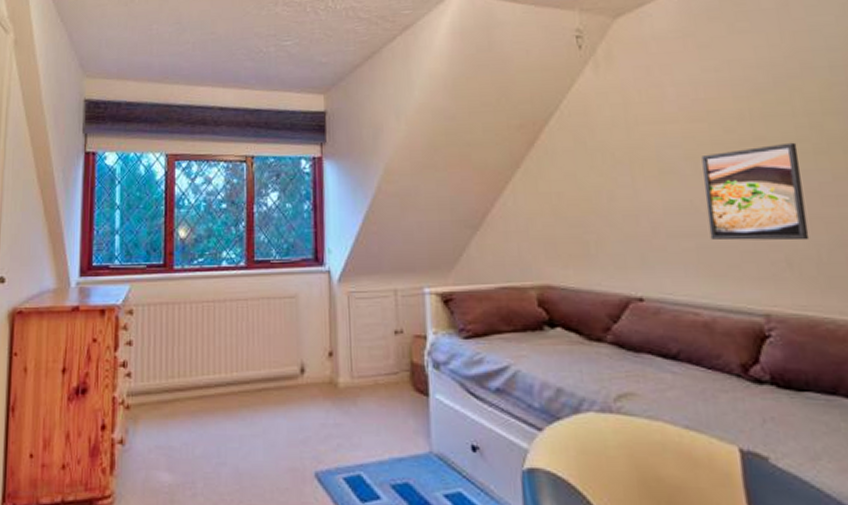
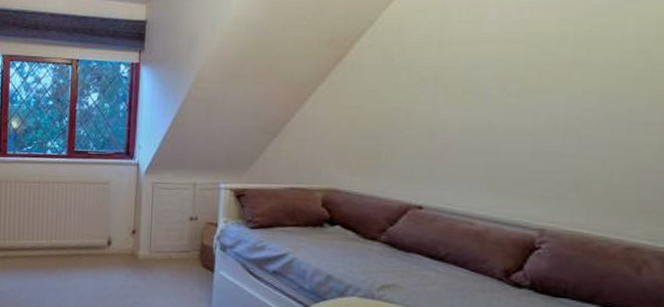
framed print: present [701,142,810,241] -> none [502,68,618,165]

